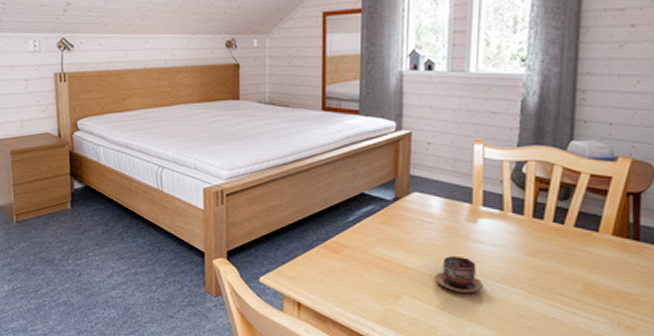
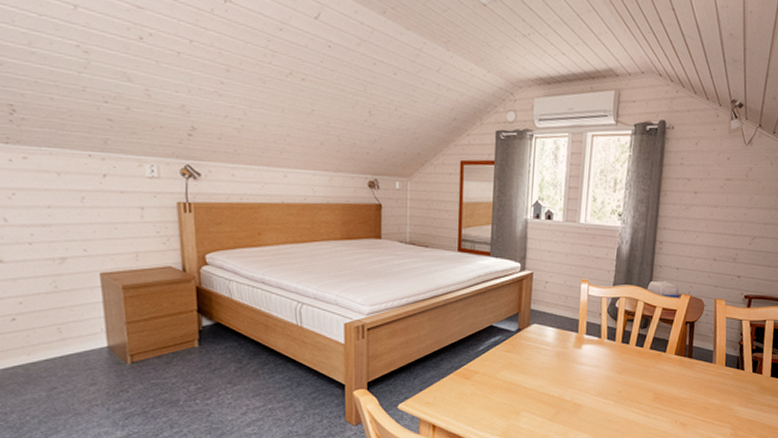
cup: present [435,256,484,294] -> none [548,377,585,407]

